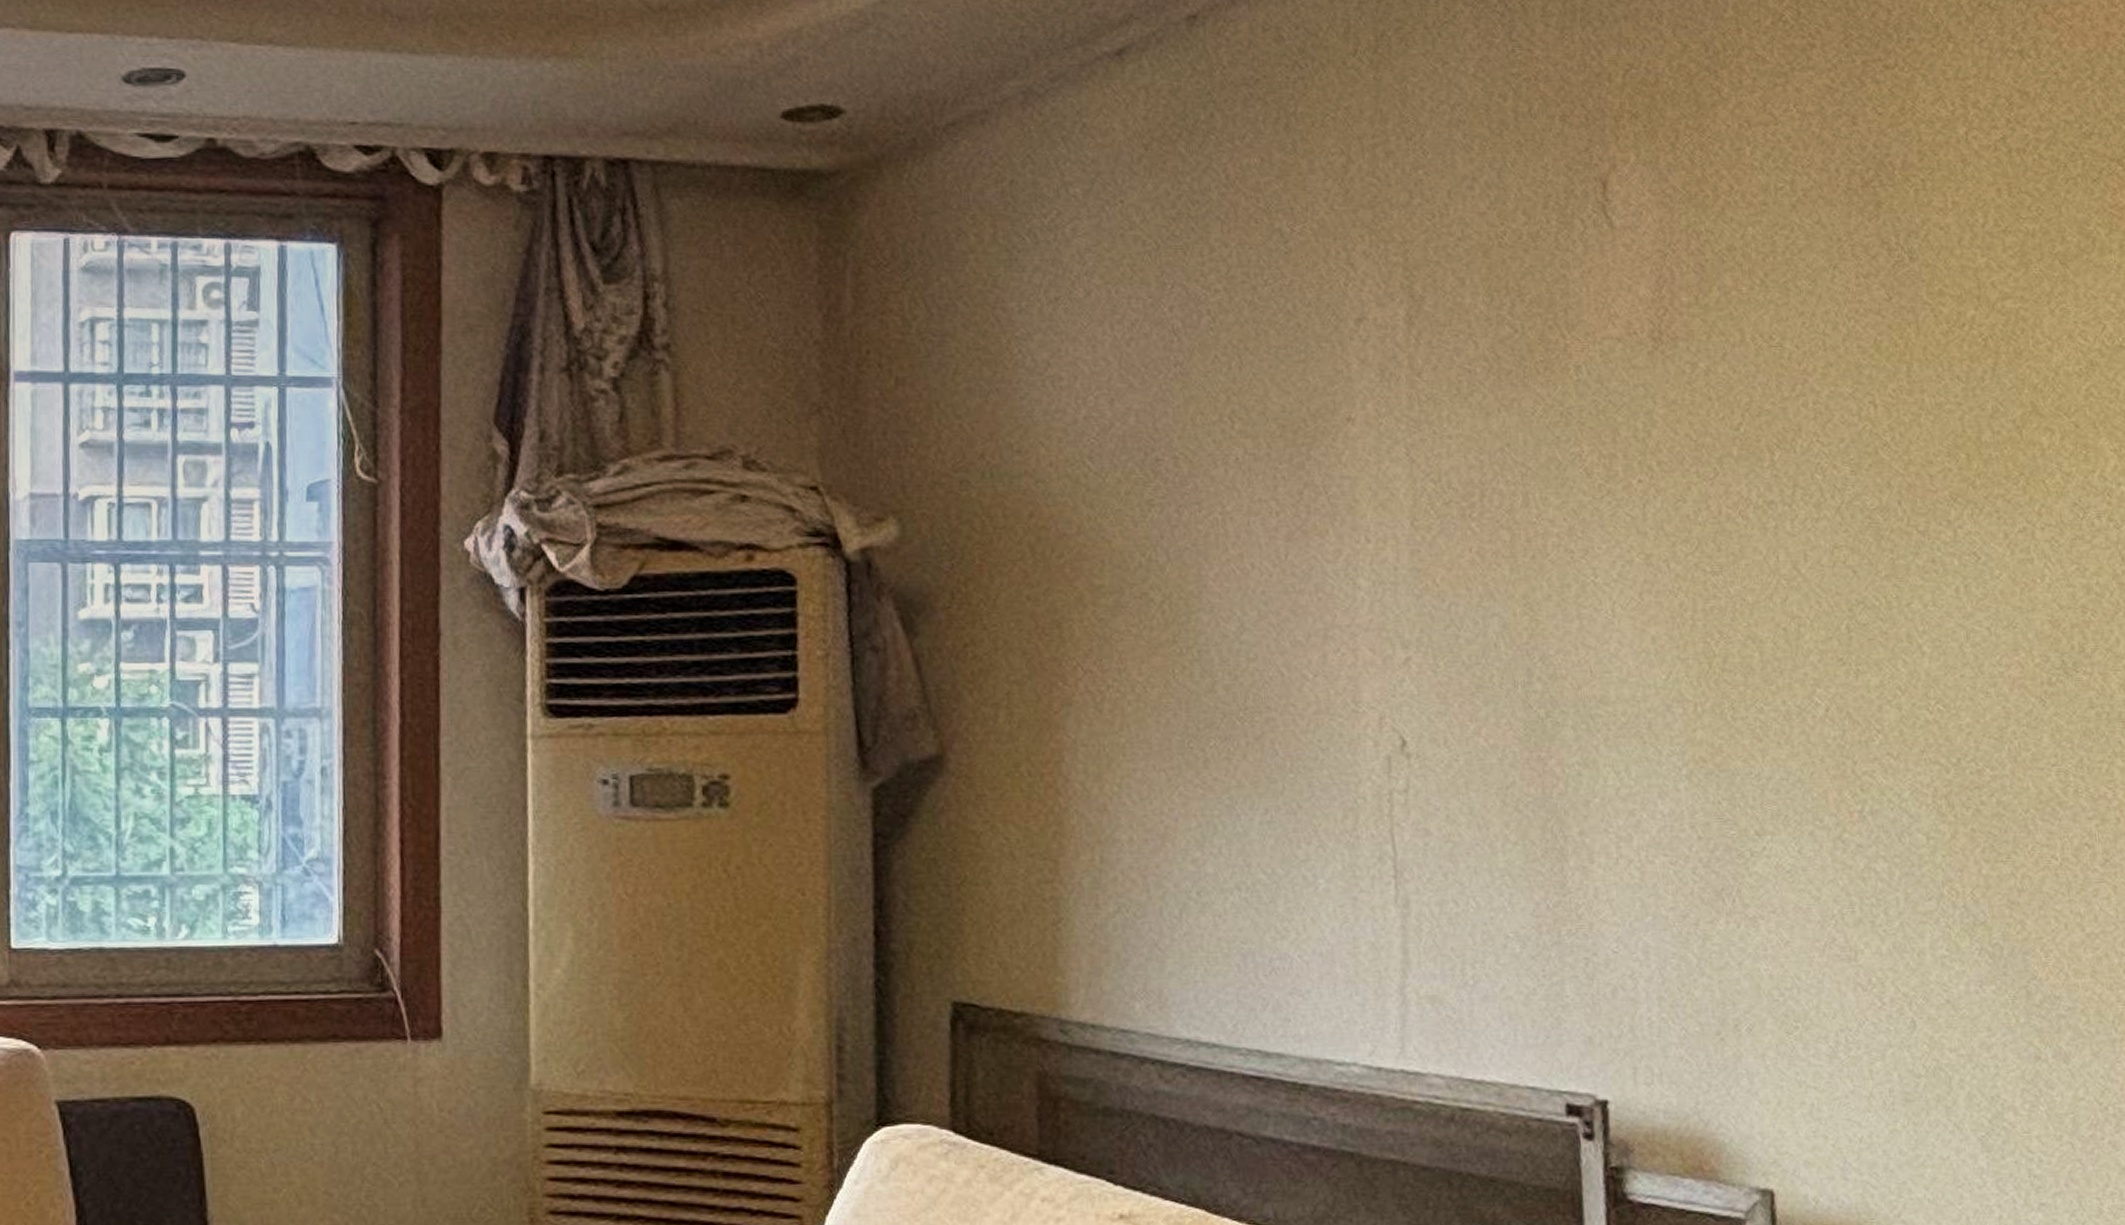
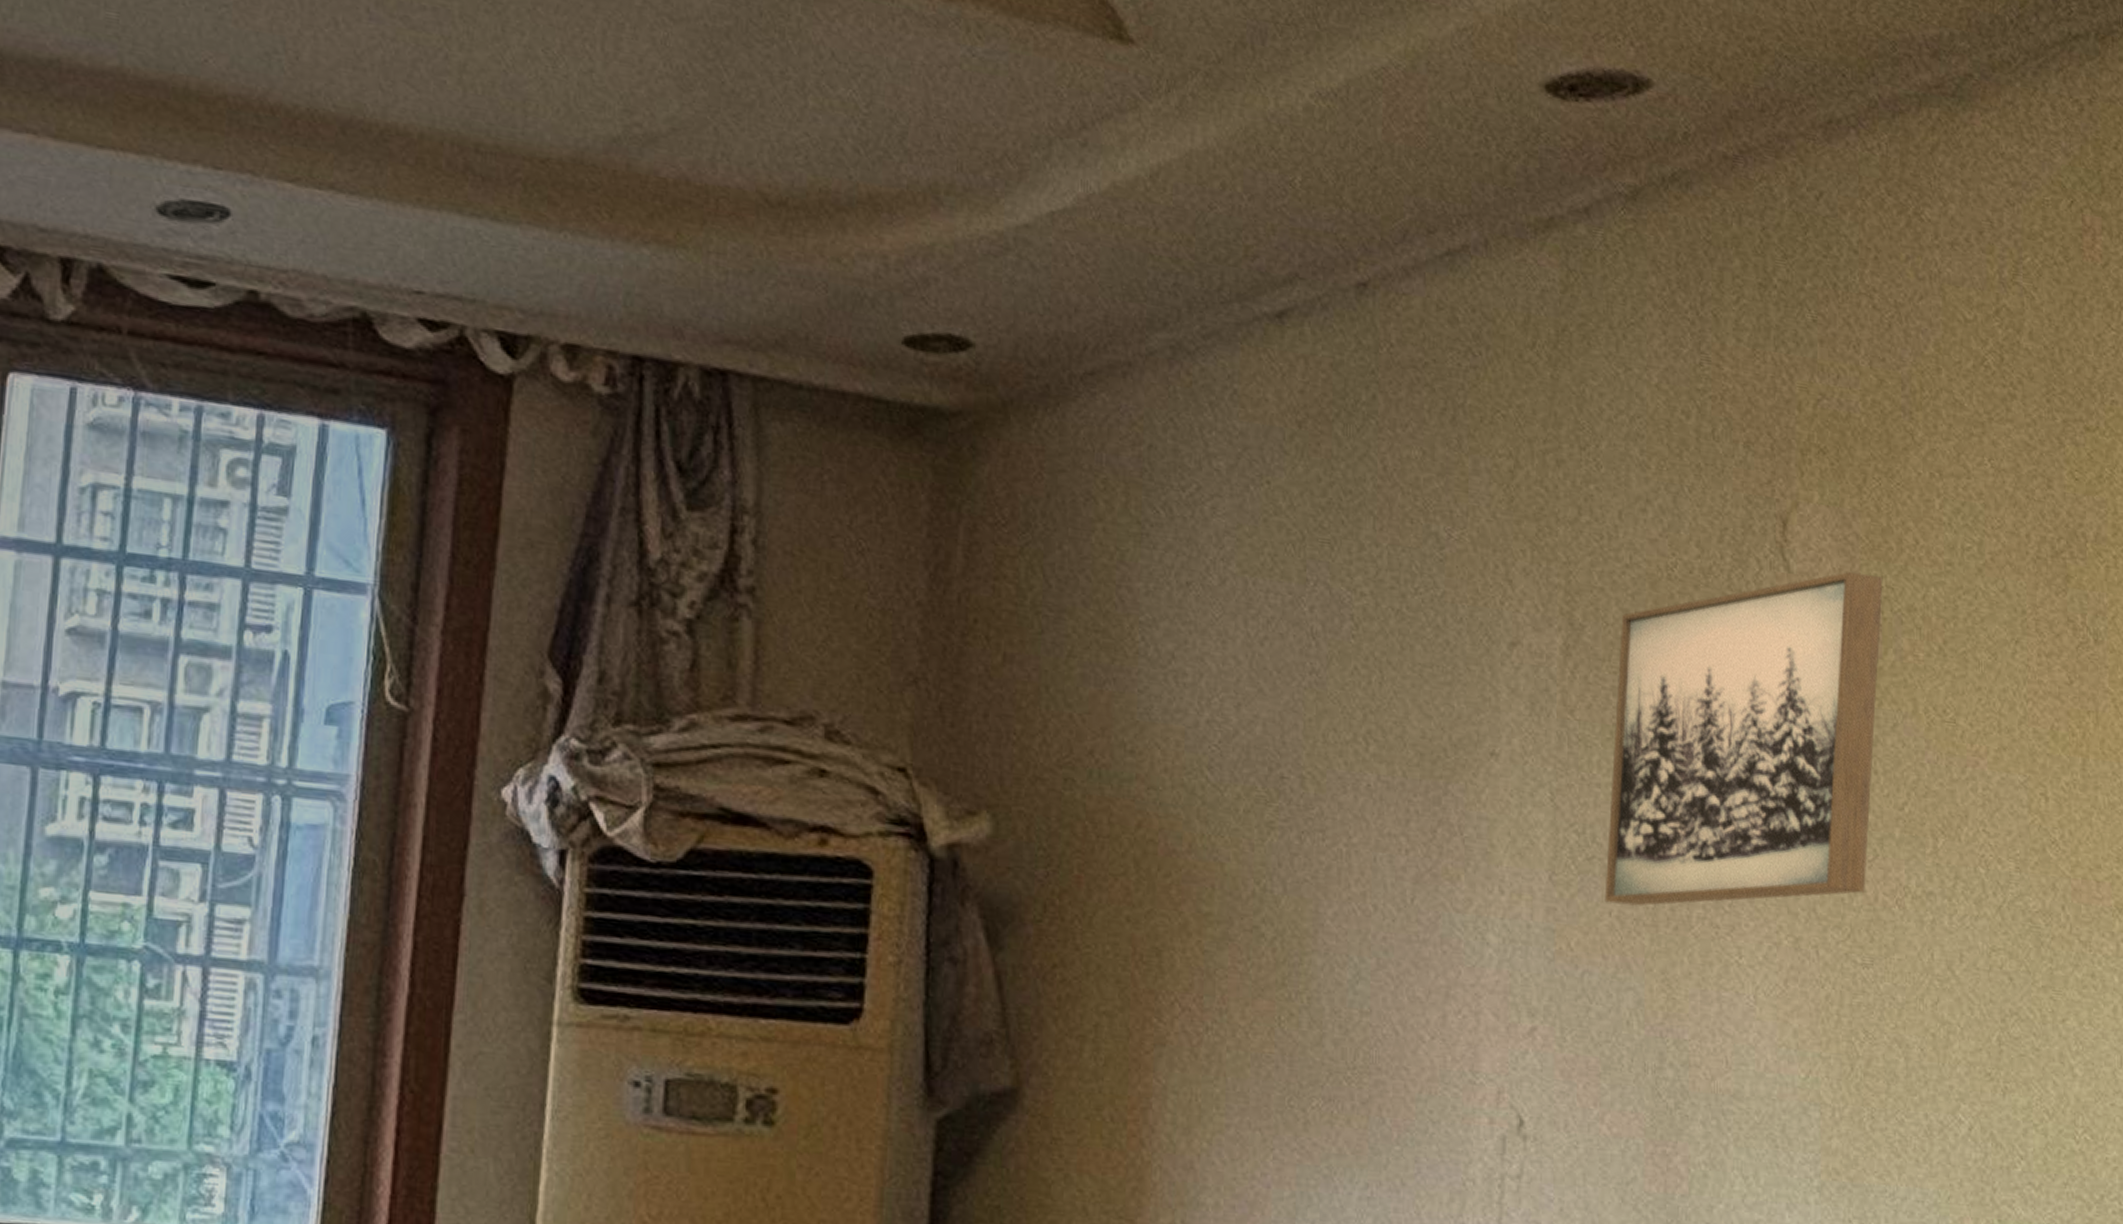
wall art: none [1458,221,1709,541] -> present [1604,571,1883,906]

